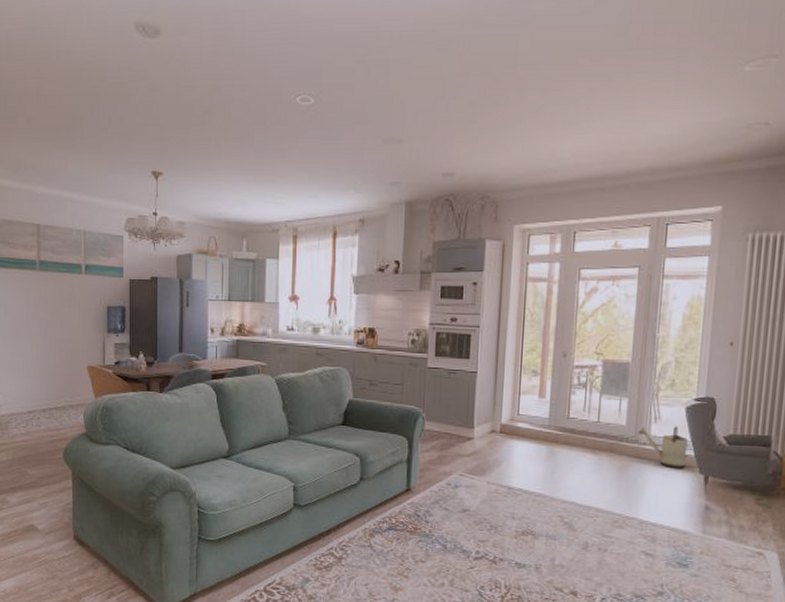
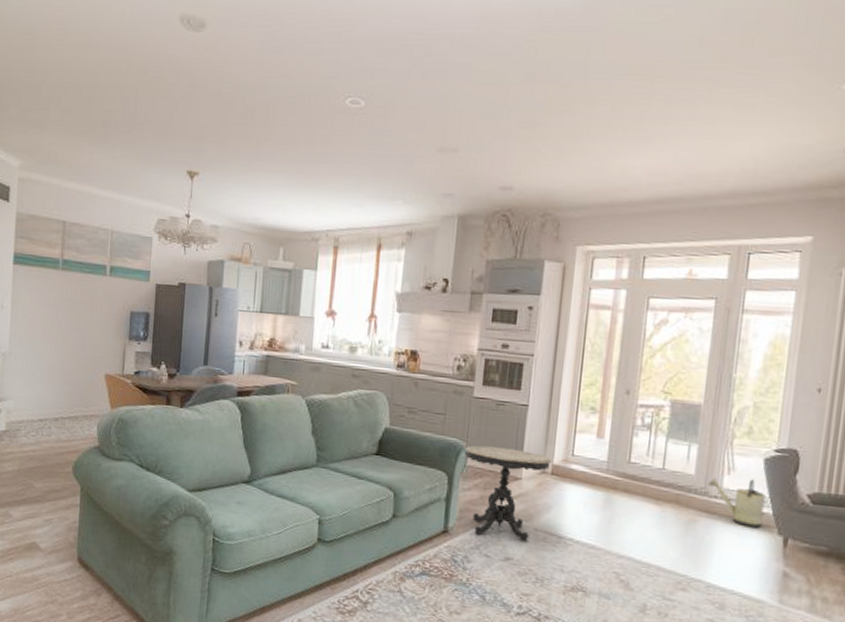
side table: none [422,411,500,494] -> present [465,445,552,542]

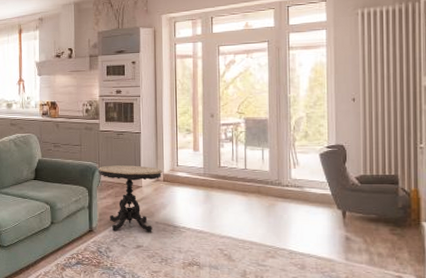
watering can: present [708,477,770,528] -> none [280,170,329,206]

